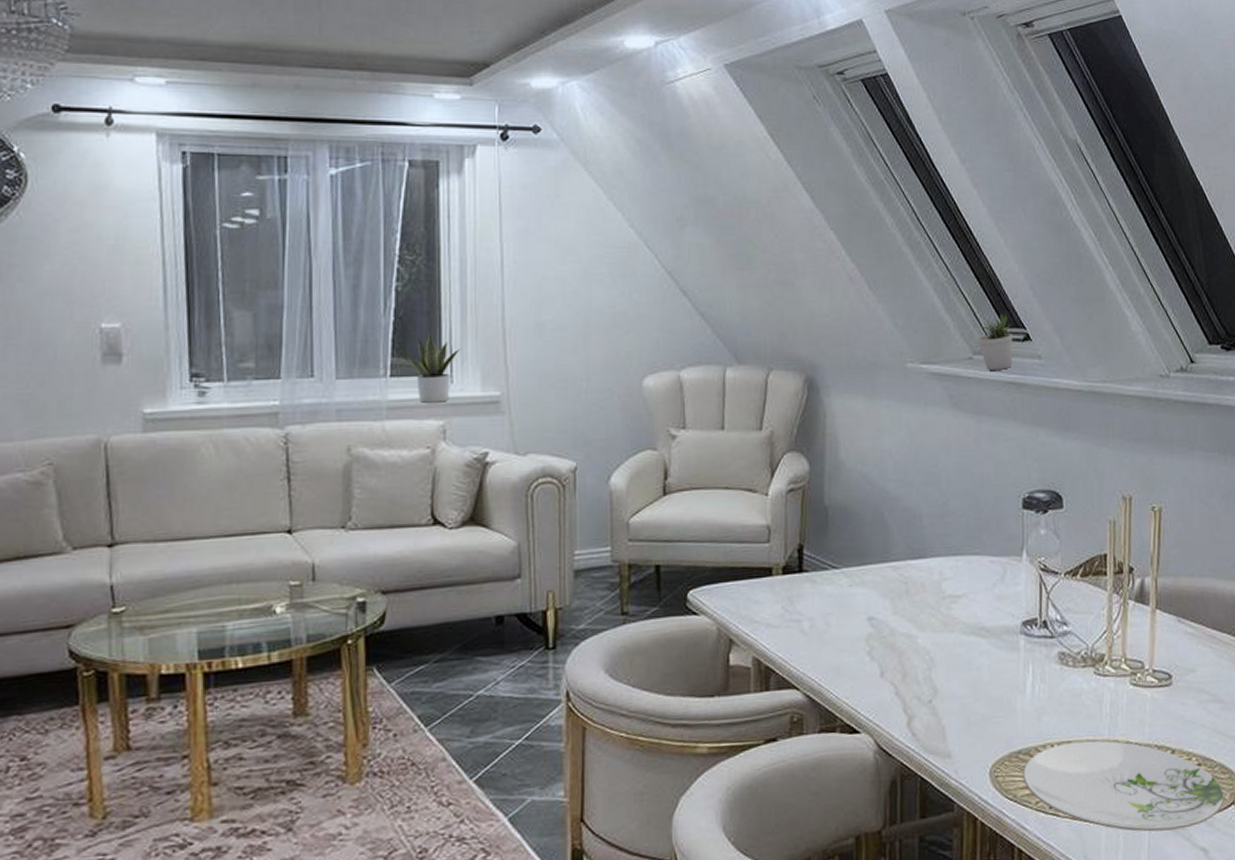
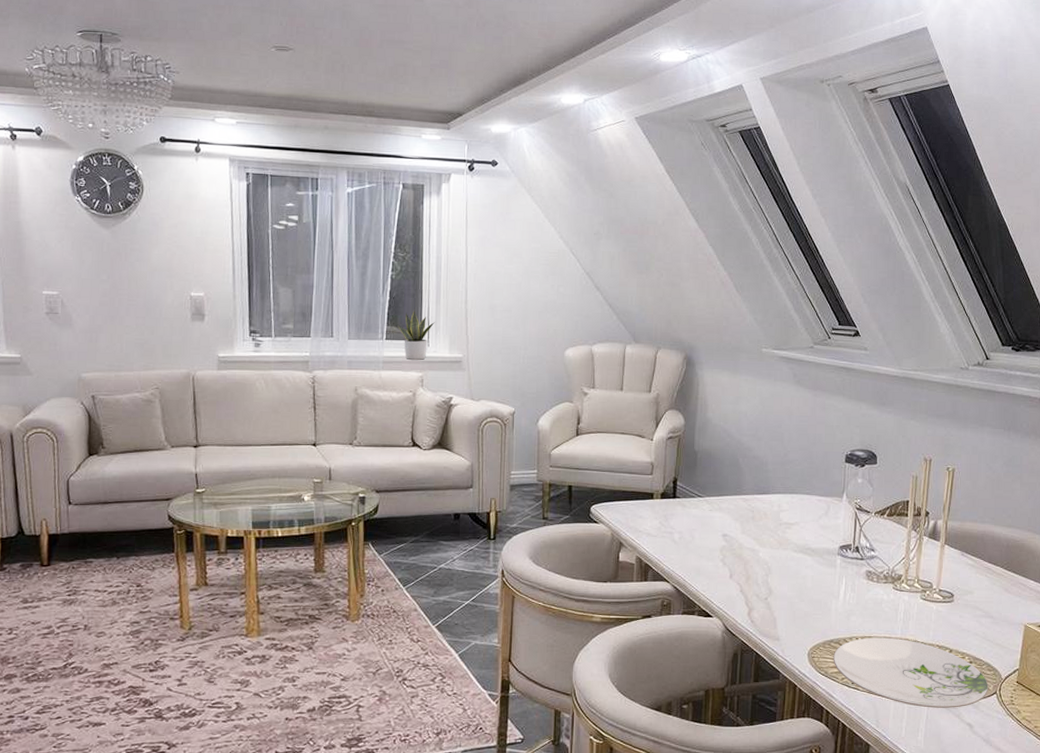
potted plant: present [977,314,1013,371] -> none [818,315,846,358]

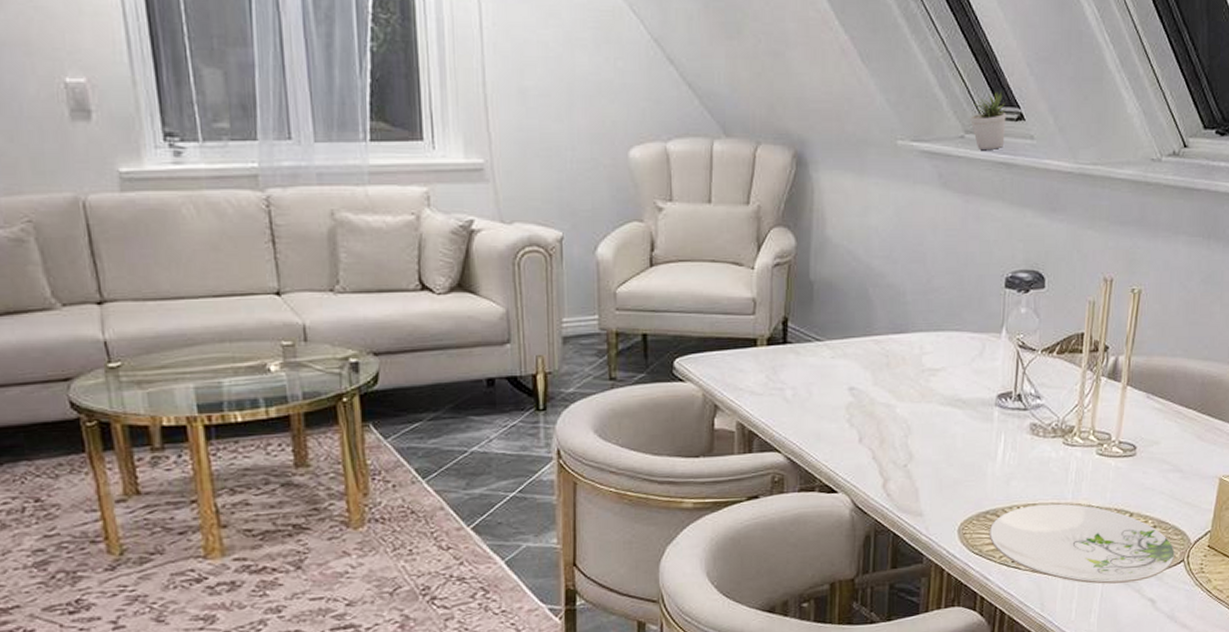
potted plant: present [397,309,435,361] -> none [386,96,441,170]
potted plant: none [818,315,846,358] -> present [970,92,1007,151]

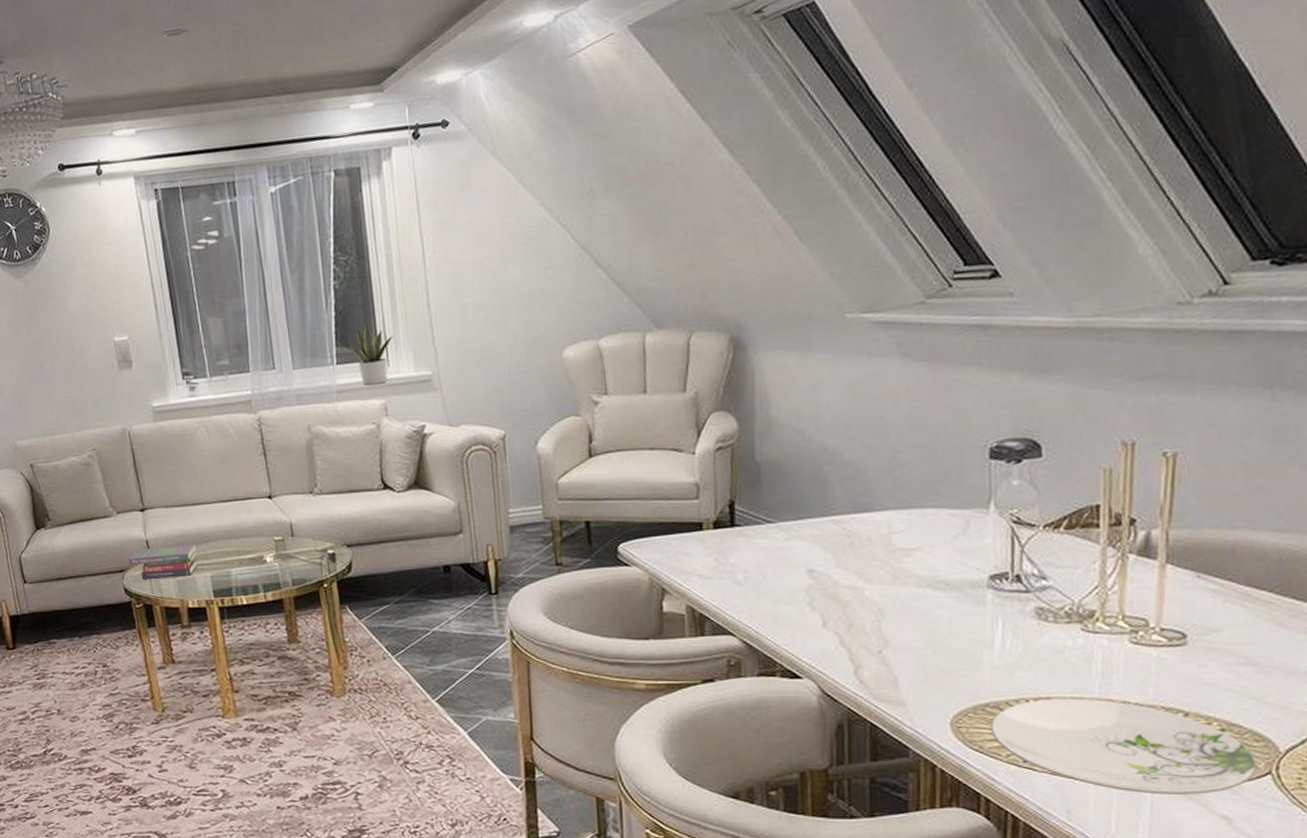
books: none [77,348,177,390] -> present [128,544,198,579]
potted plant: none [386,96,441,170] -> present [349,323,393,386]
potted plant: present [970,92,1007,151] -> none [931,250,977,315]

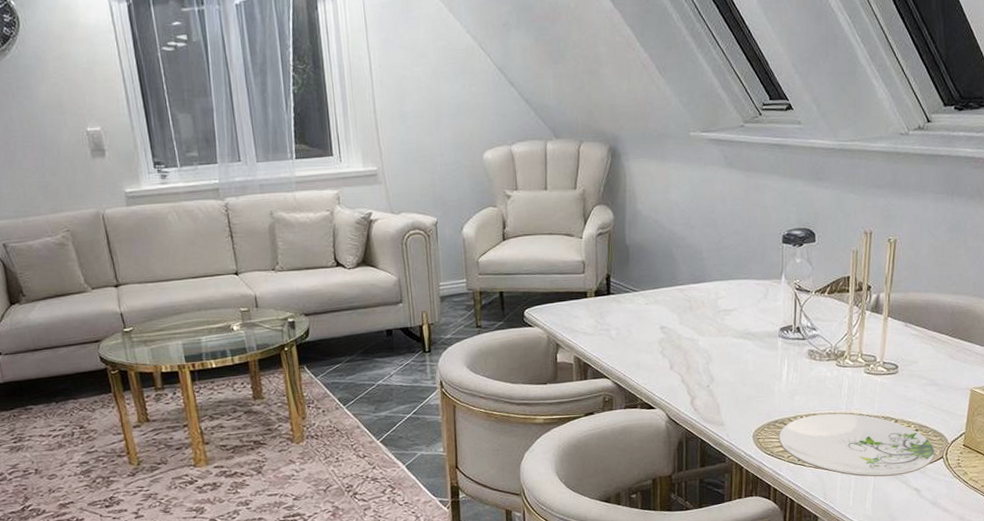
books: present [128,544,198,579] -> none [104,316,171,348]
potted plant: present [349,323,393,386] -> none [306,124,345,179]

